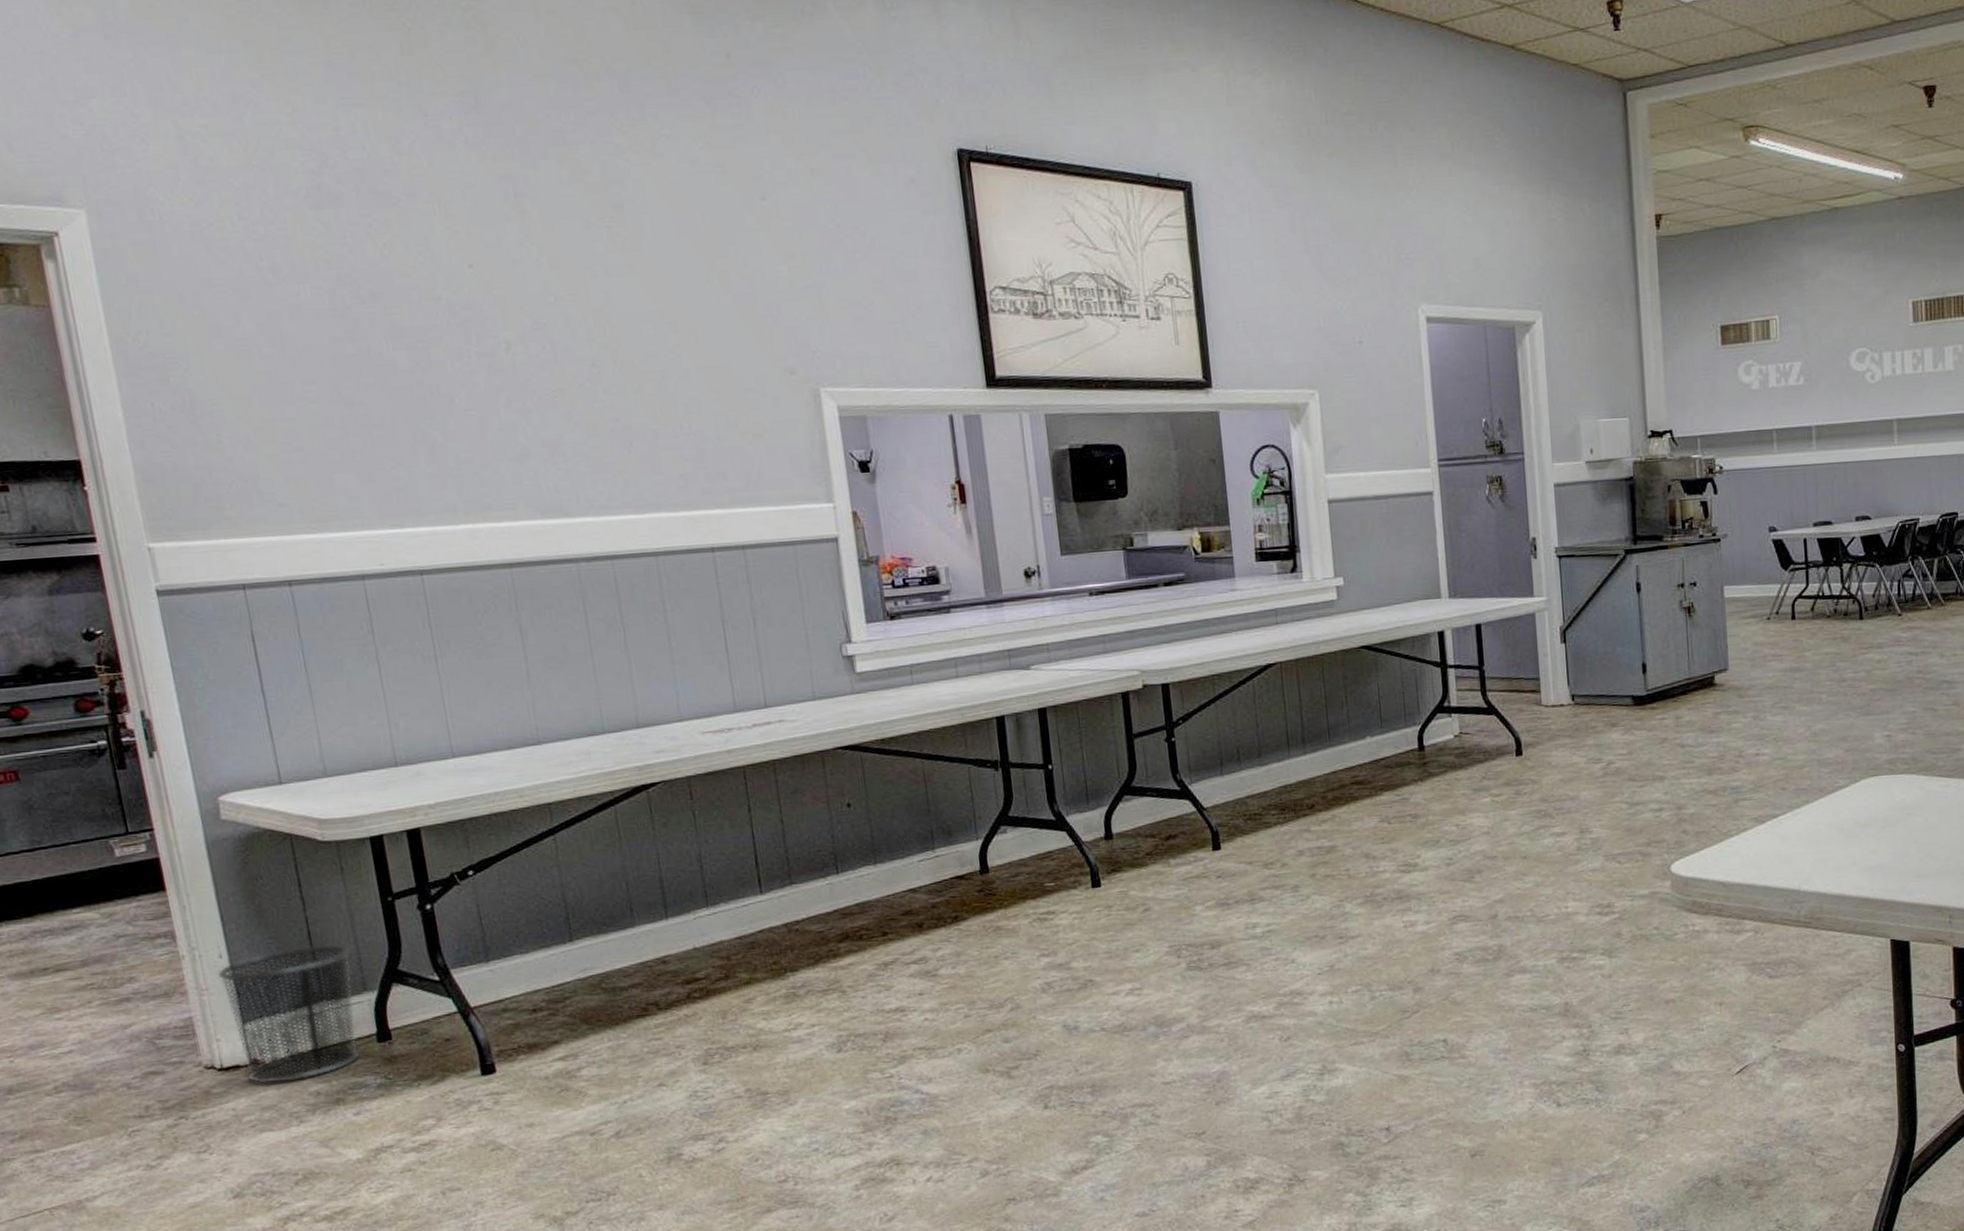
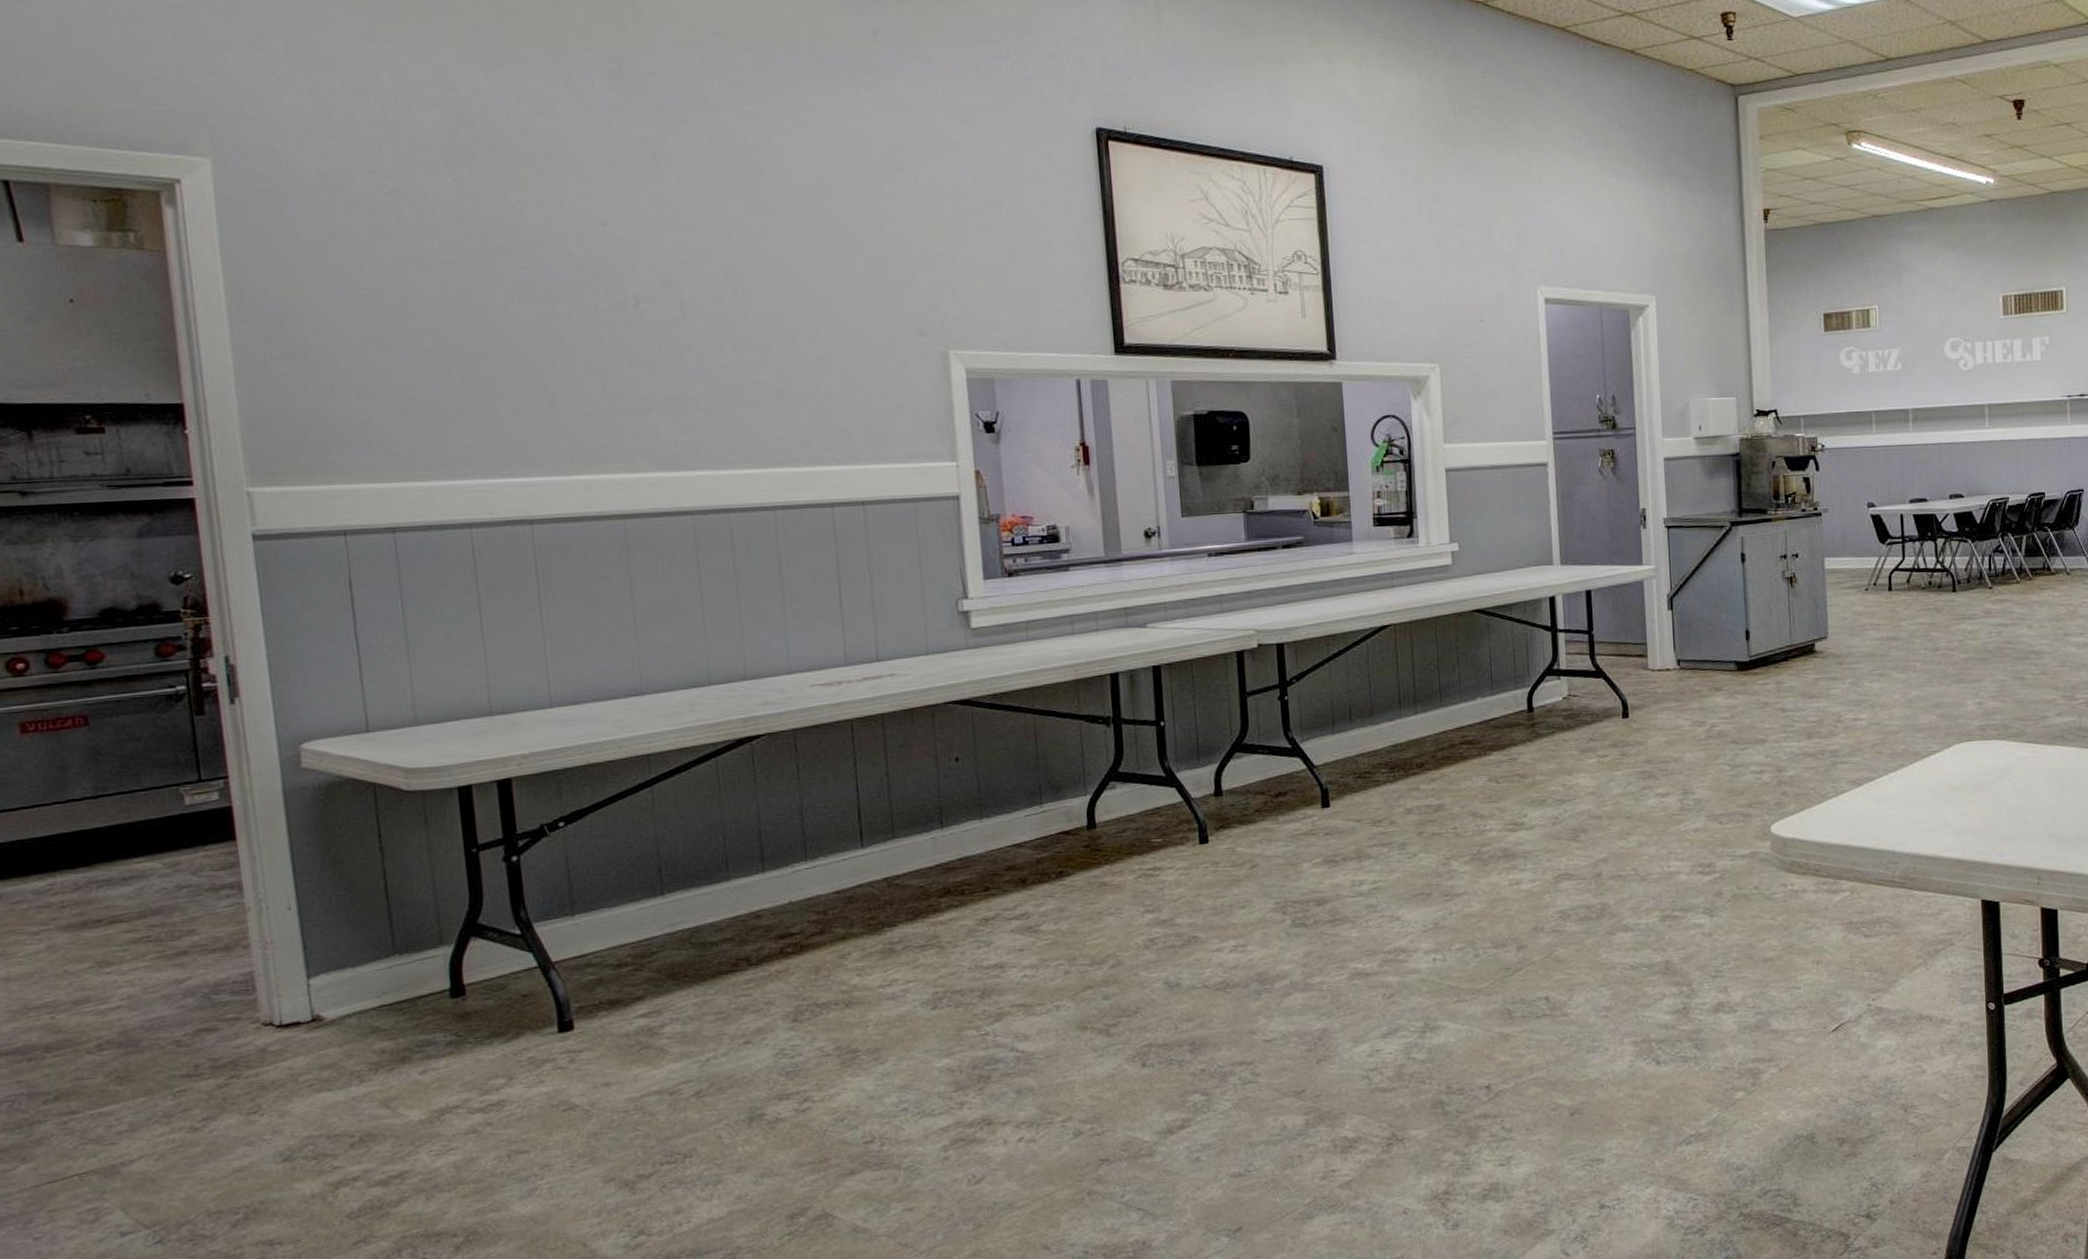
waste bin: present [216,944,361,1084] -> none [283,896,431,1042]

